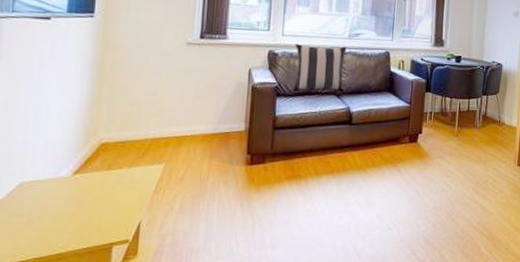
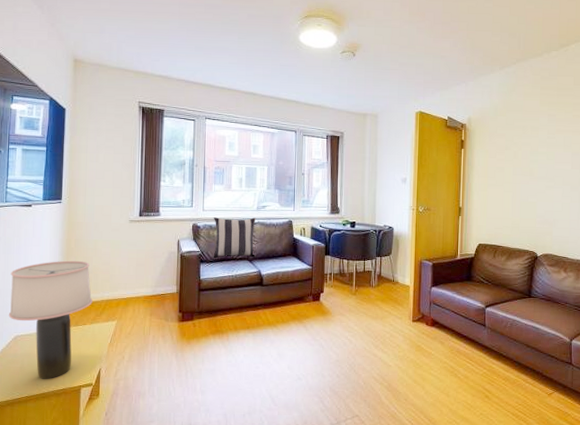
table lamp: none [11,88,133,236] -> present [8,260,93,379]

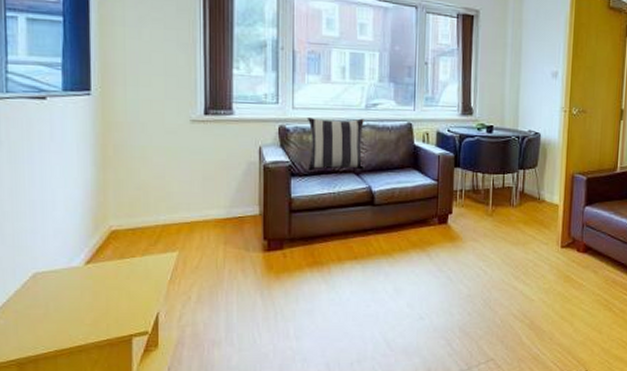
table lamp: present [8,260,93,379] -> none [21,173,143,328]

